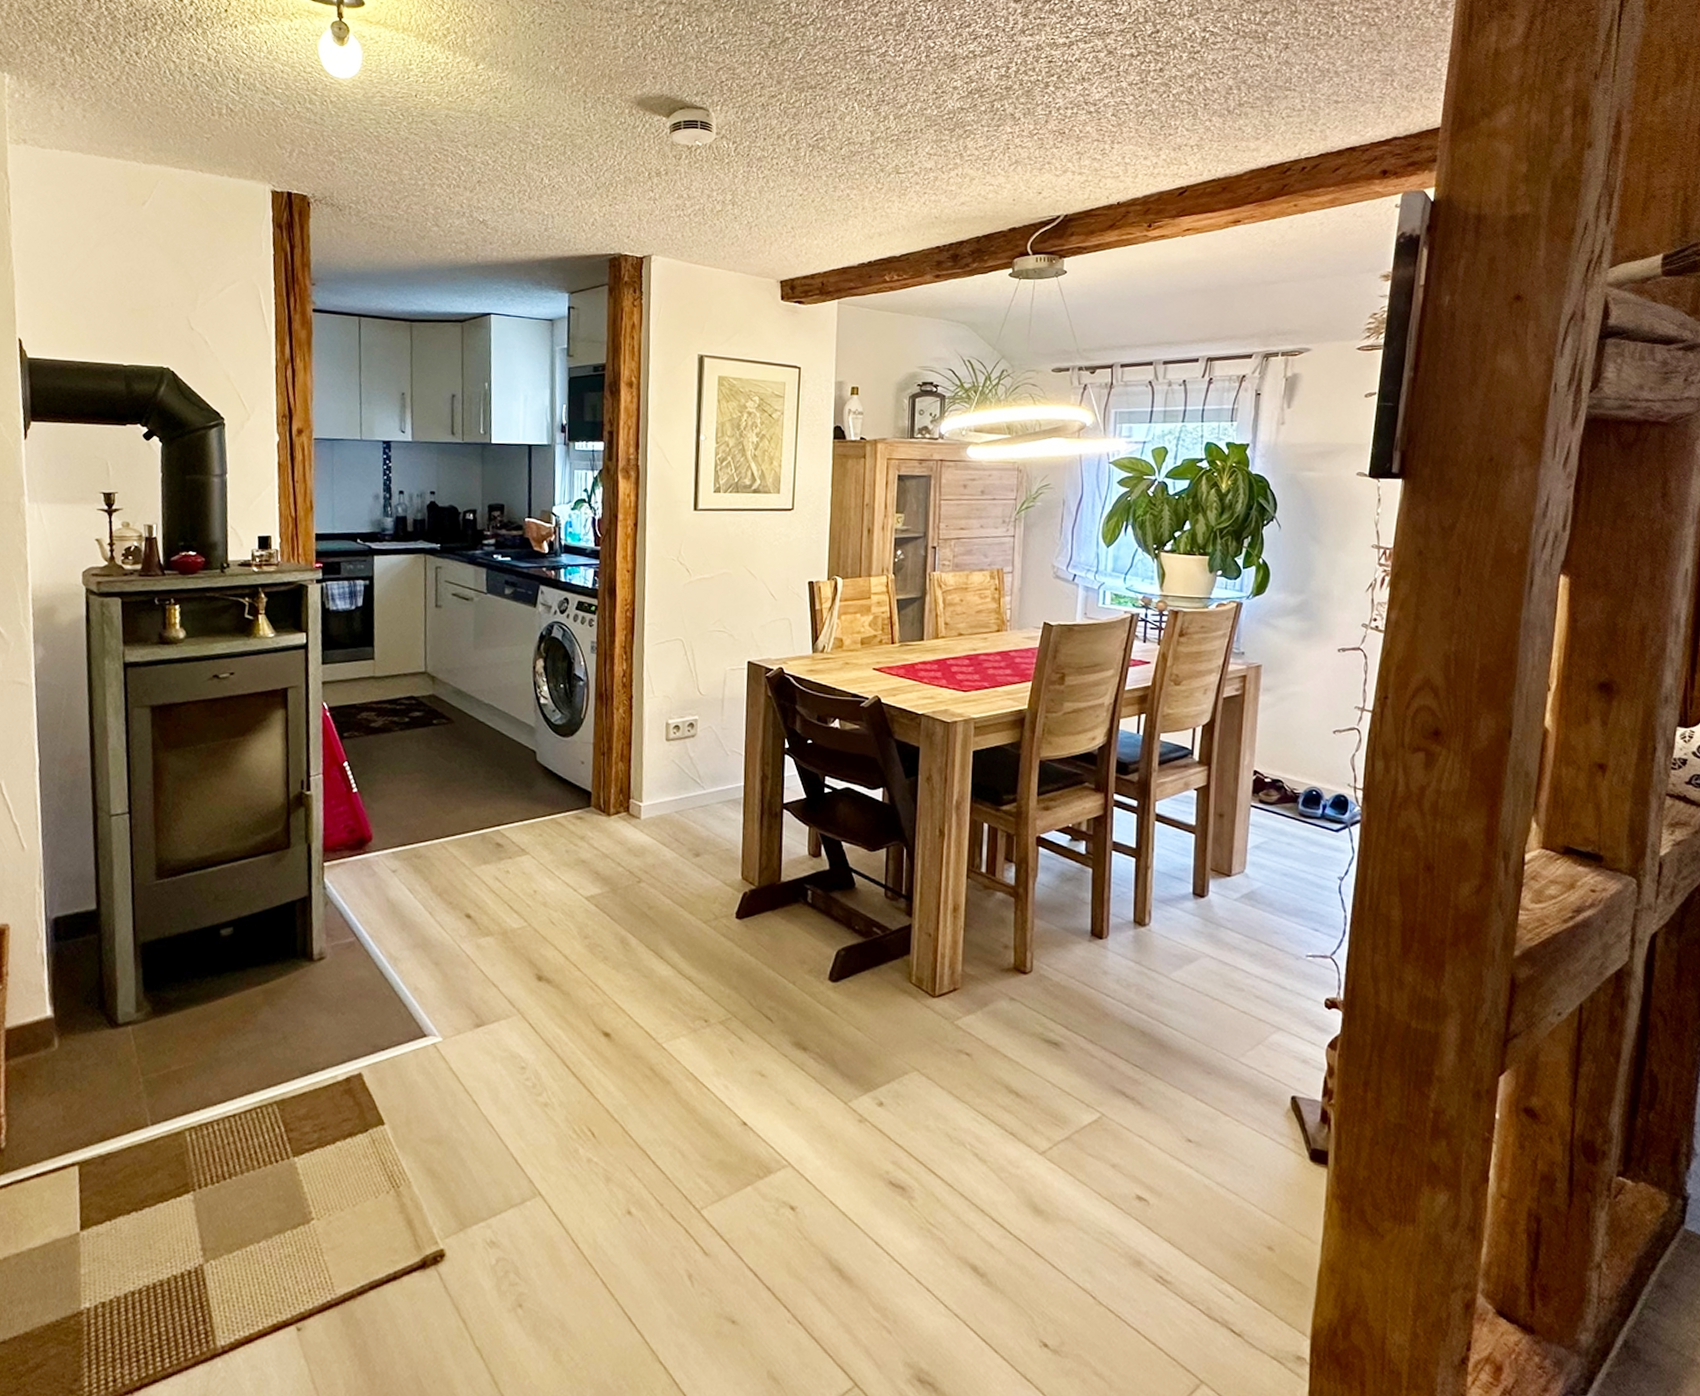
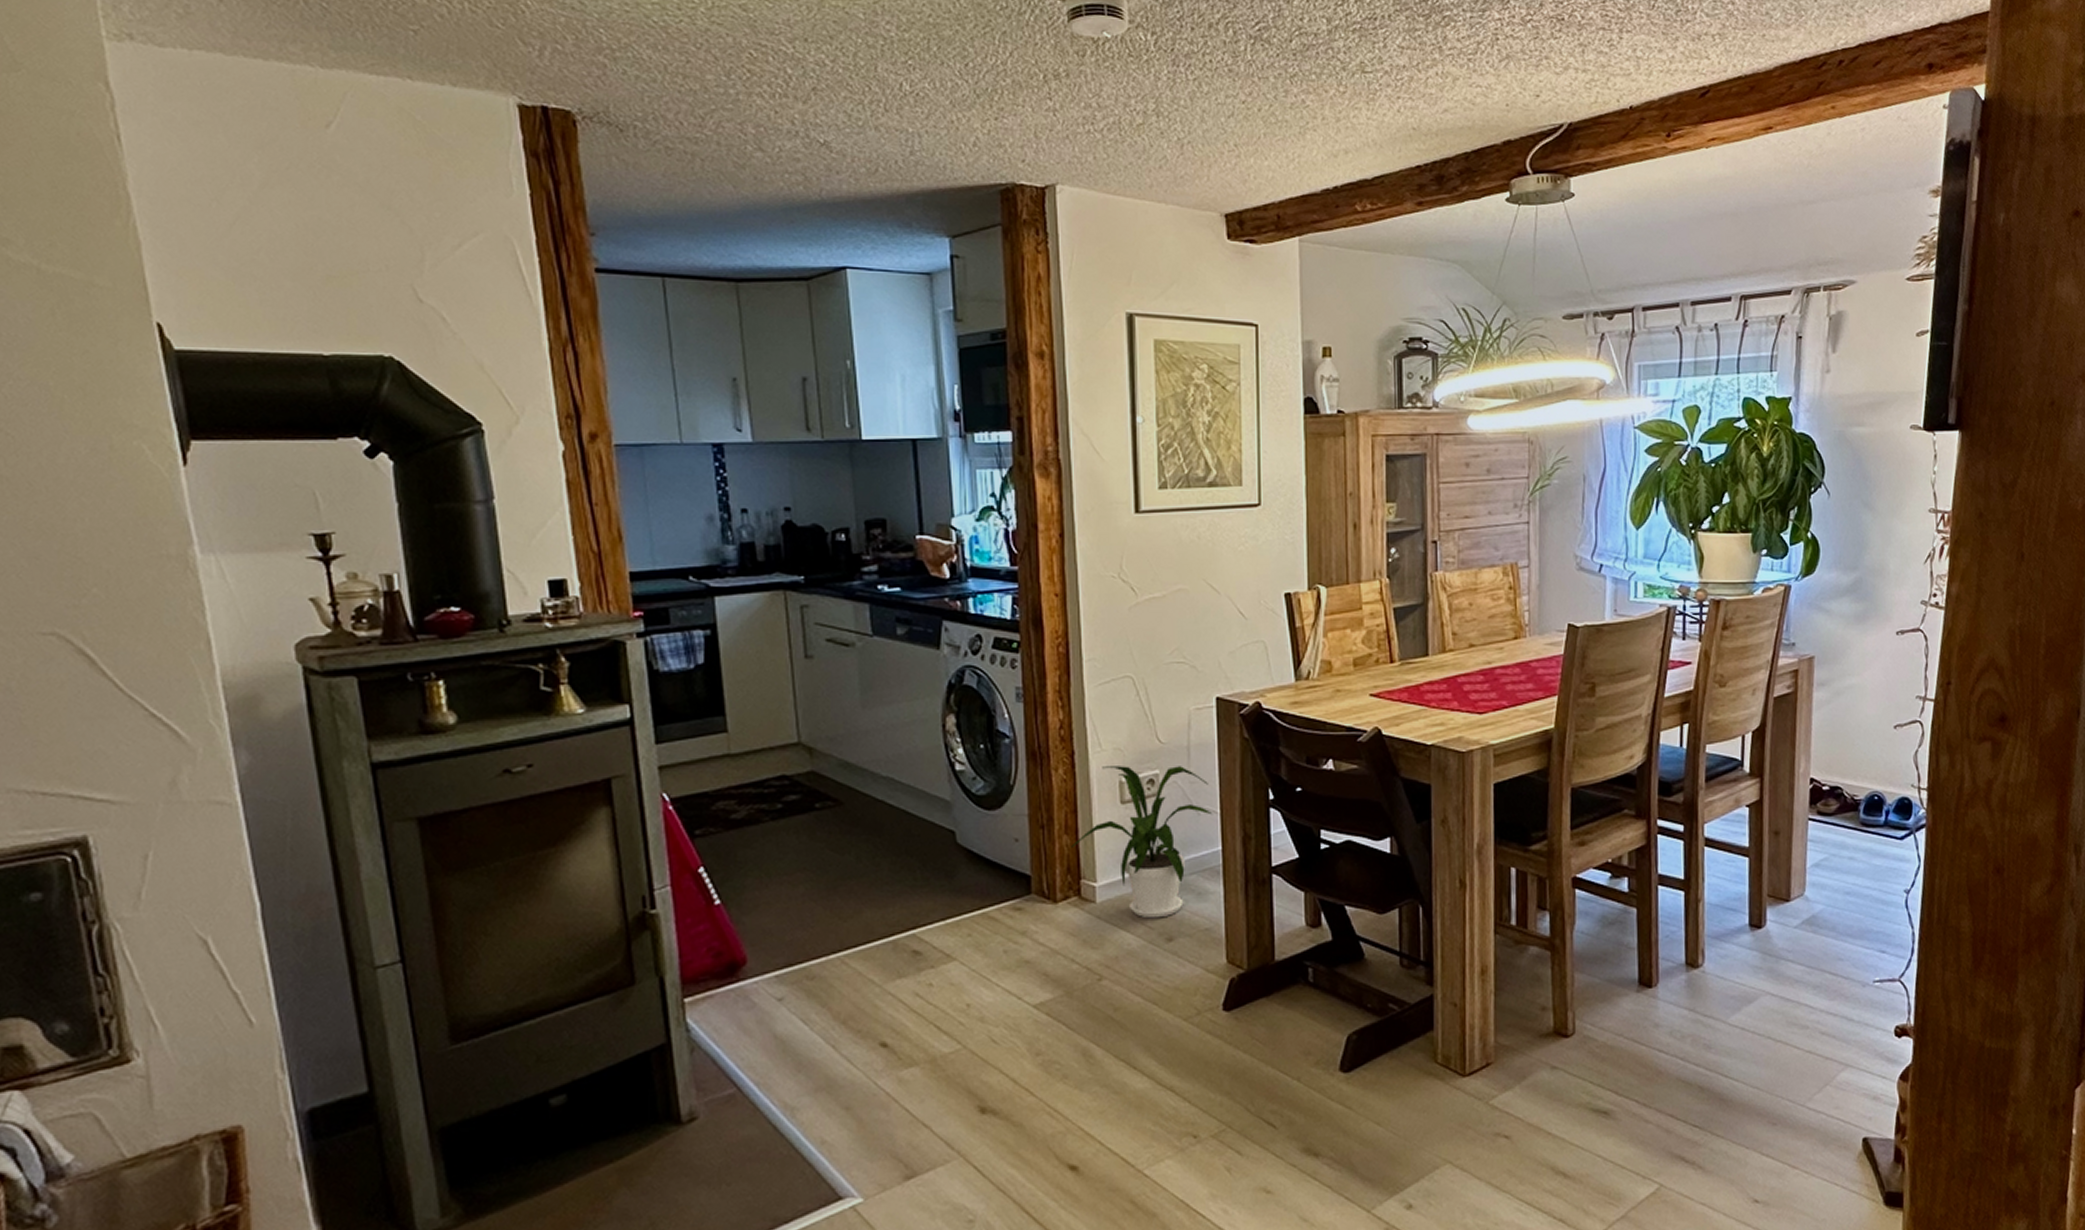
house plant: none [625,709,738,837] -> present [1071,766,1212,919]

